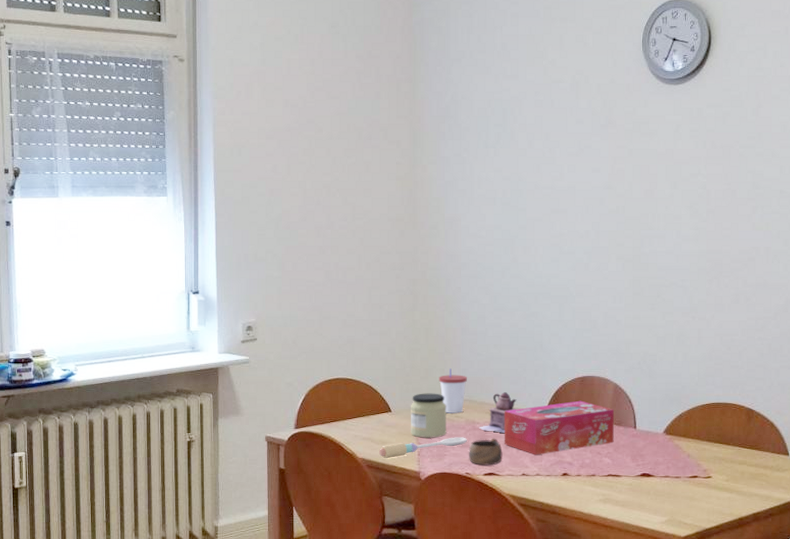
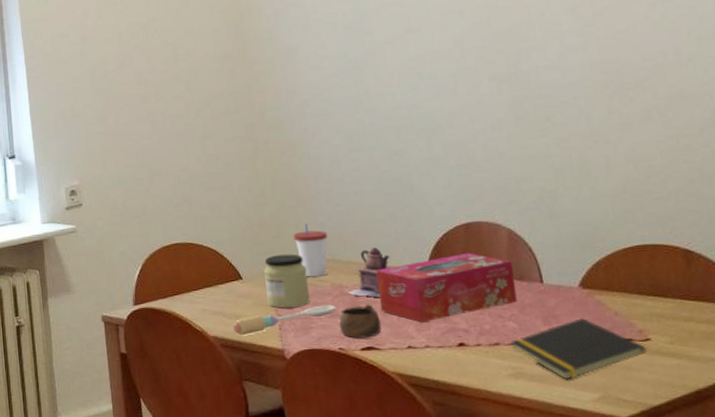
notepad: none [604,458,707,506] -> present [510,318,646,380]

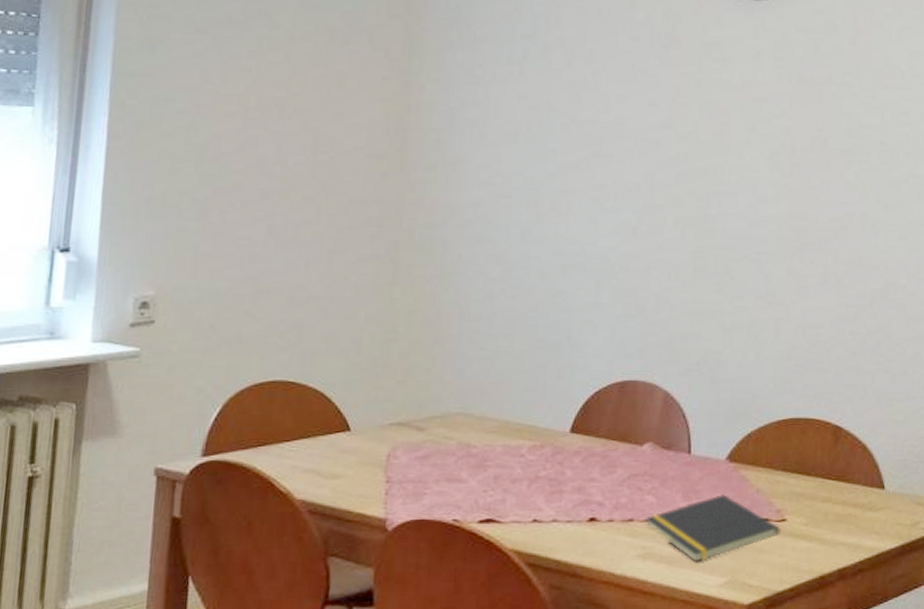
spoon: present [233,305,336,336] -> none [327,467,458,501]
jar: present [263,254,310,308] -> none [377,403,431,469]
cup: present [293,224,327,277] -> none [422,368,463,433]
cup: present [339,304,381,338] -> none [458,468,507,509]
teapot: present [347,248,393,297] -> none [474,402,532,461]
tissue box: present [377,252,517,323] -> none [510,415,662,493]

